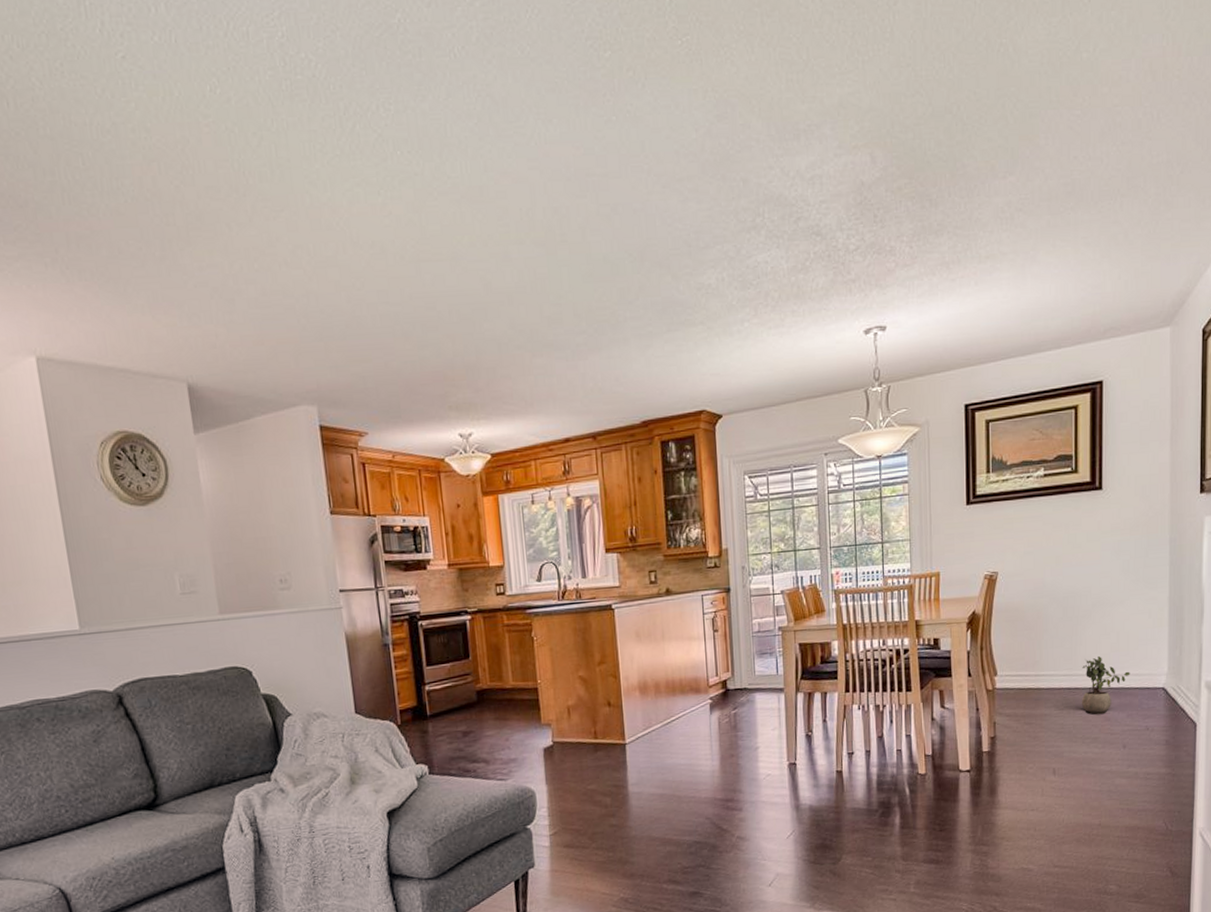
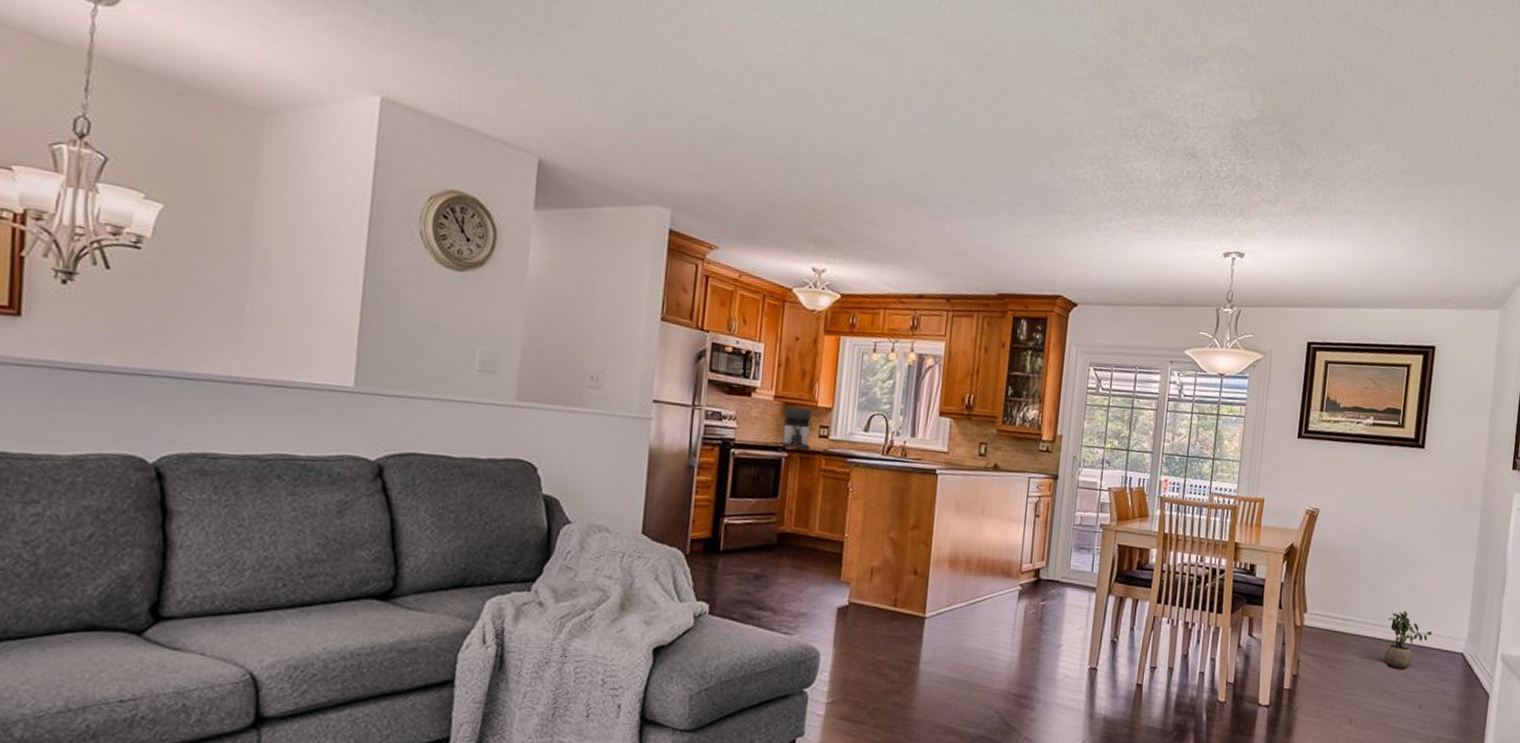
coffee maker: none [460,569,491,611] -> present [781,407,811,450]

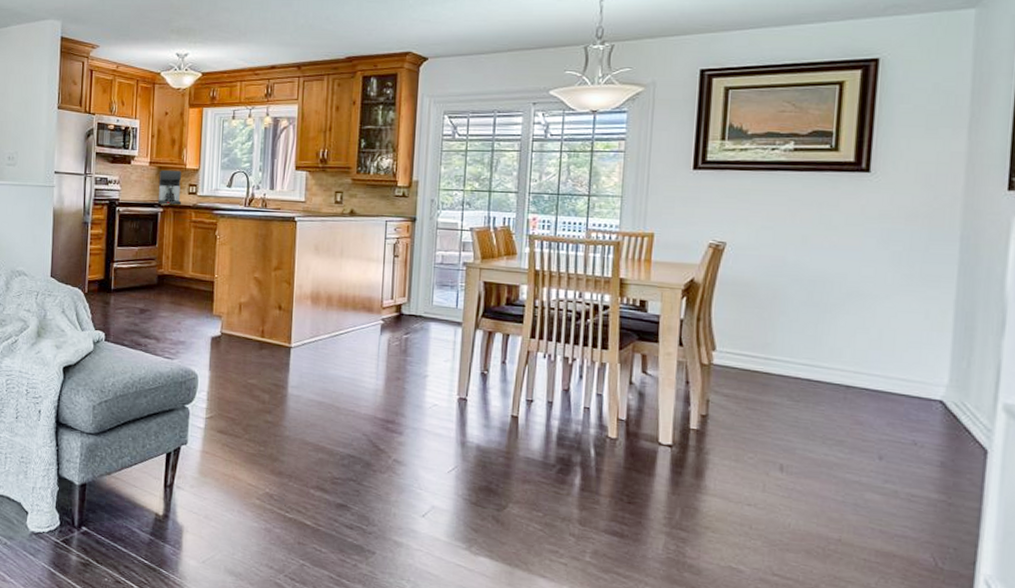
potted plant: present [1383,611,1433,671] -> none [824,351,895,417]

